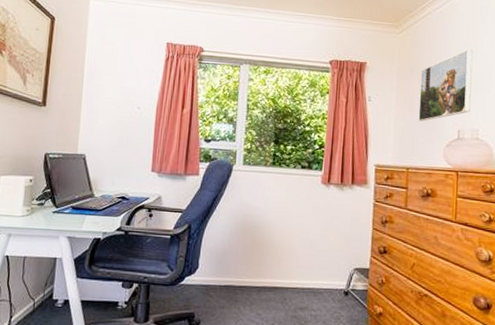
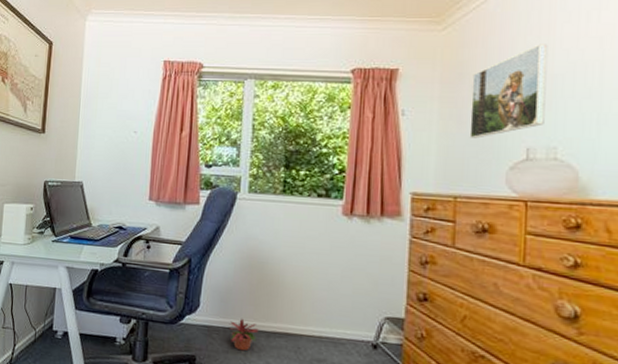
potted plant: none [224,276,251,306] -> present [229,318,259,351]

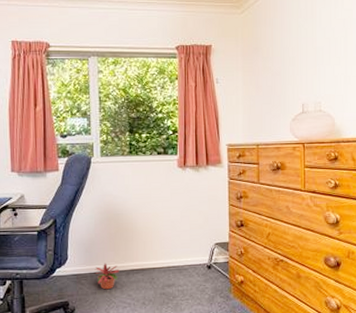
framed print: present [469,44,548,139] -> none [264,24,312,99]

